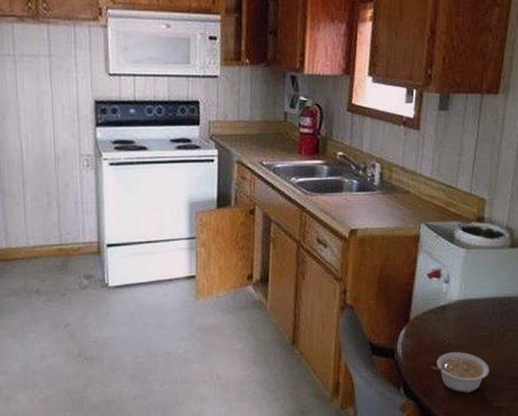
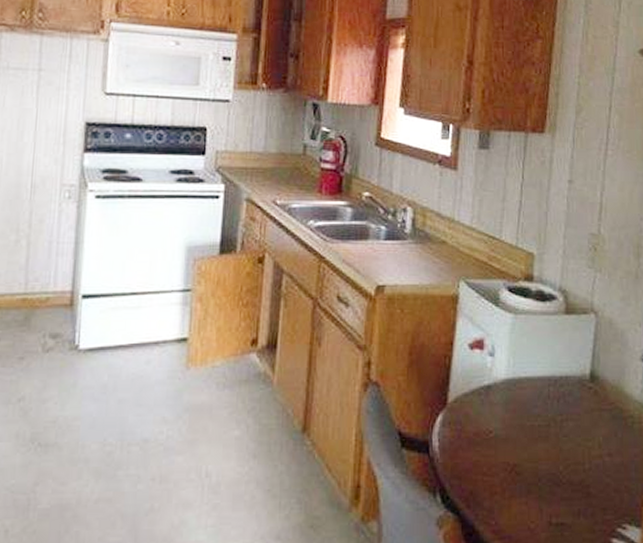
legume: present [430,352,490,393] -> none [473,447,546,503]

